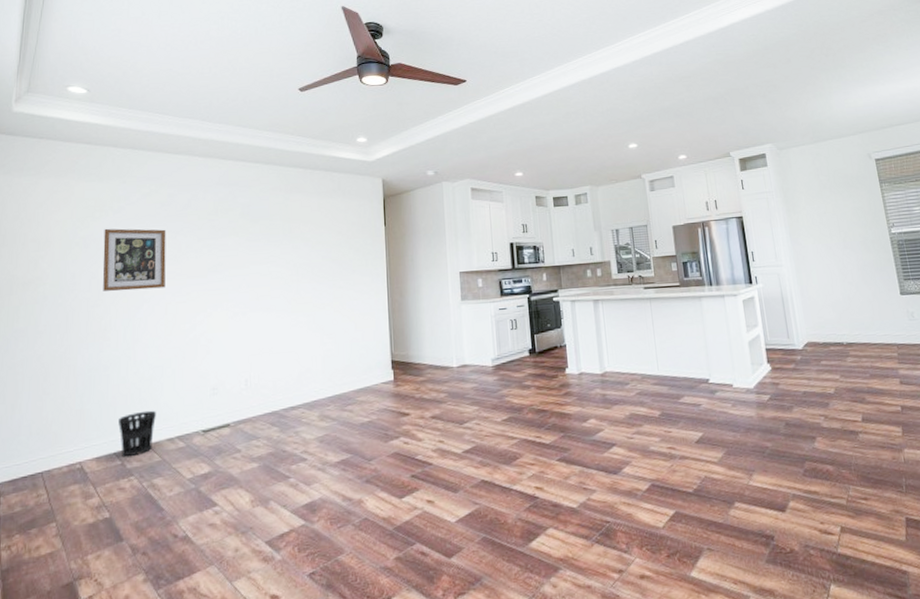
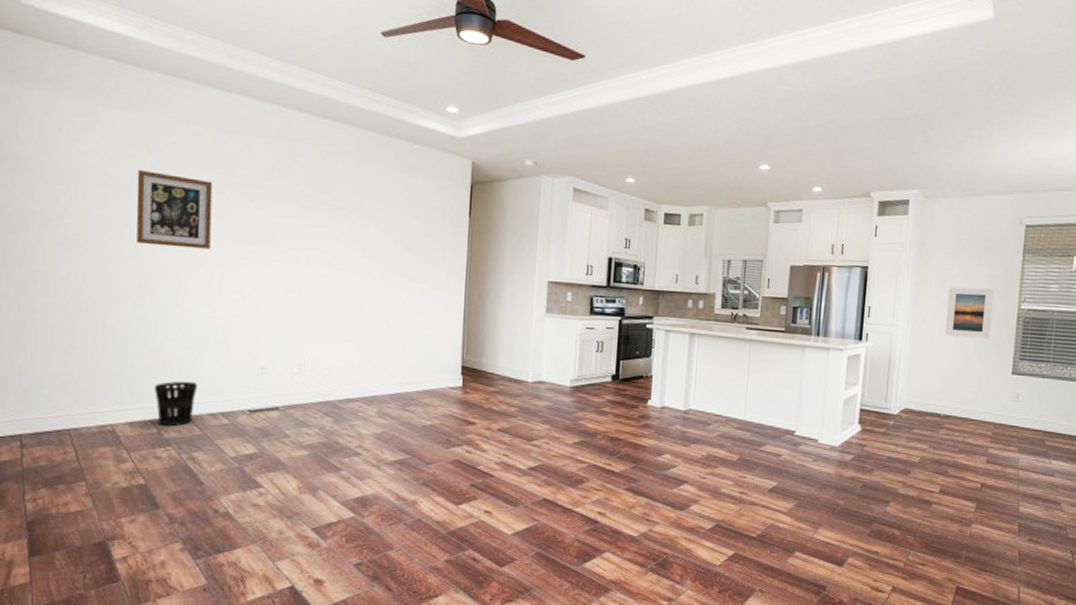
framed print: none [820,219,871,268] -> present [945,286,994,339]

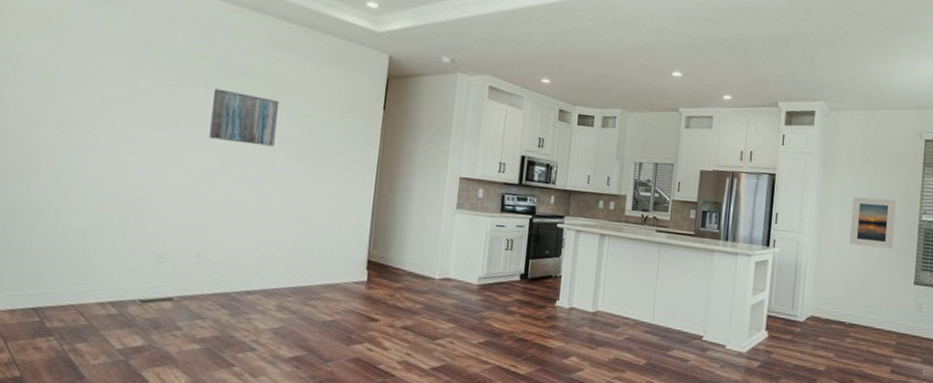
wall art: present [136,169,213,250] -> none [37,49,123,133]
wastebasket: present [155,381,197,427] -> none [40,267,87,316]
wall art: none [301,202,367,258] -> present [209,88,279,147]

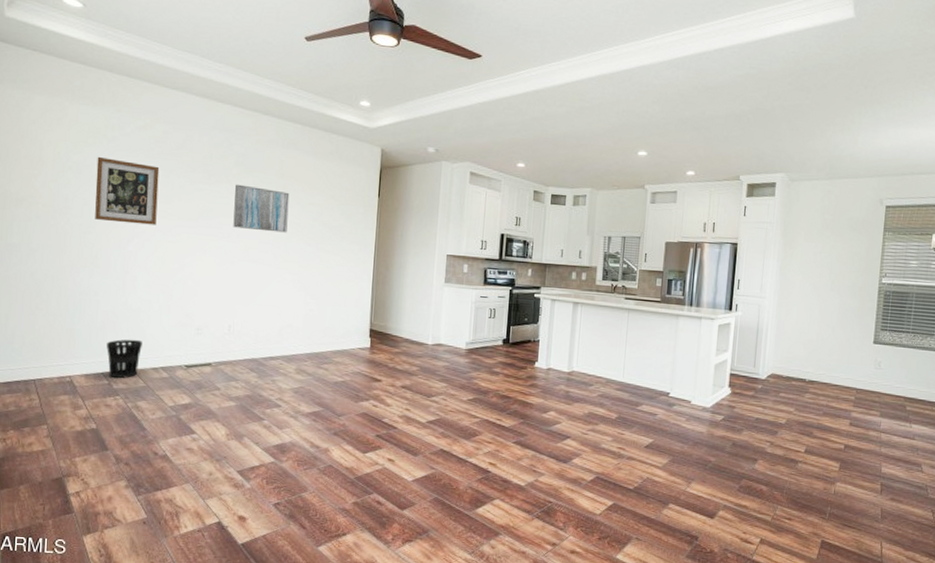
wall art: none [37,49,123,133] -> present [95,156,160,225]
wastebasket: none [40,267,87,316] -> present [106,339,142,379]
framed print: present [849,196,896,249] -> none [809,262,856,311]

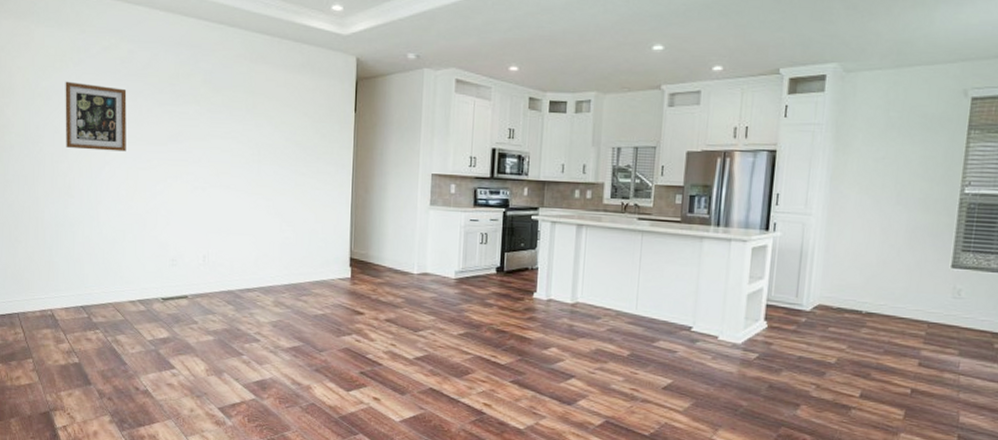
wastebasket: present [106,339,142,379] -> none [84,271,119,312]
wall art: present [233,184,290,233] -> none [203,104,260,155]

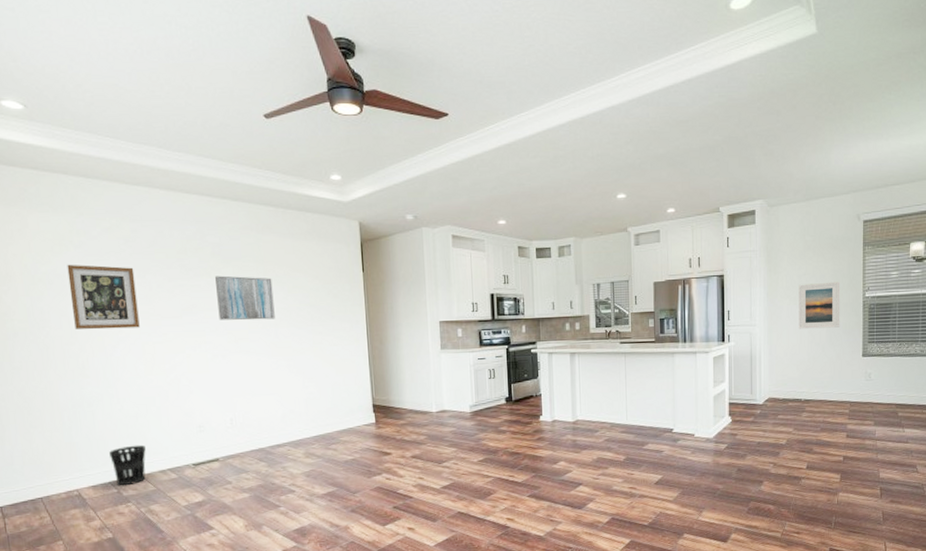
wastebasket: none [84,271,119,312] -> present [109,444,146,486]
wall art: none [203,104,260,155] -> present [215,275,275,321]
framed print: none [868,170,930,228] -> present [799,281,840,329]

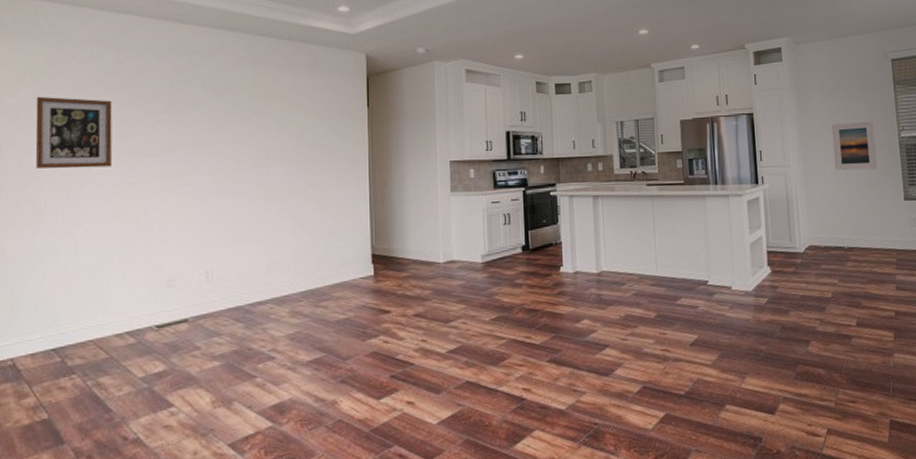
wastebasket: present [109,444,146,486] -> none [57,303,102,354]
wall art: present [215,275,275,321] -> none [203,110,267,159]

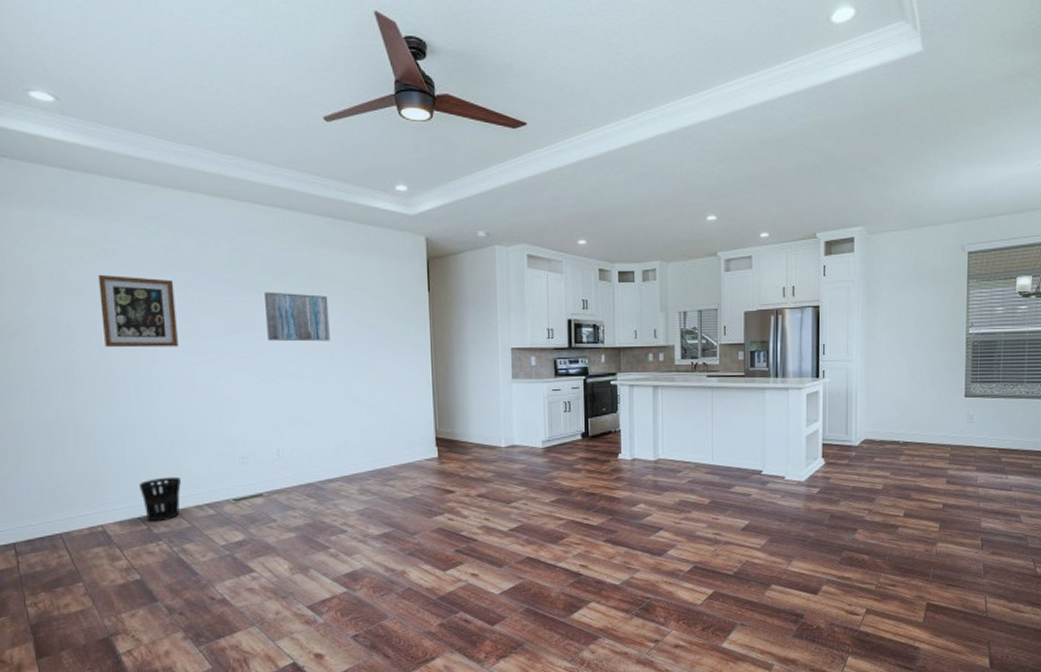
wastebasket: none [57,303,102,354] -> present [139,476,181,523]
wall art: none [203,110,267,159] -> present [265,292,330,342]
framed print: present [831,121,878,171] -> none [898,316,942,366]

